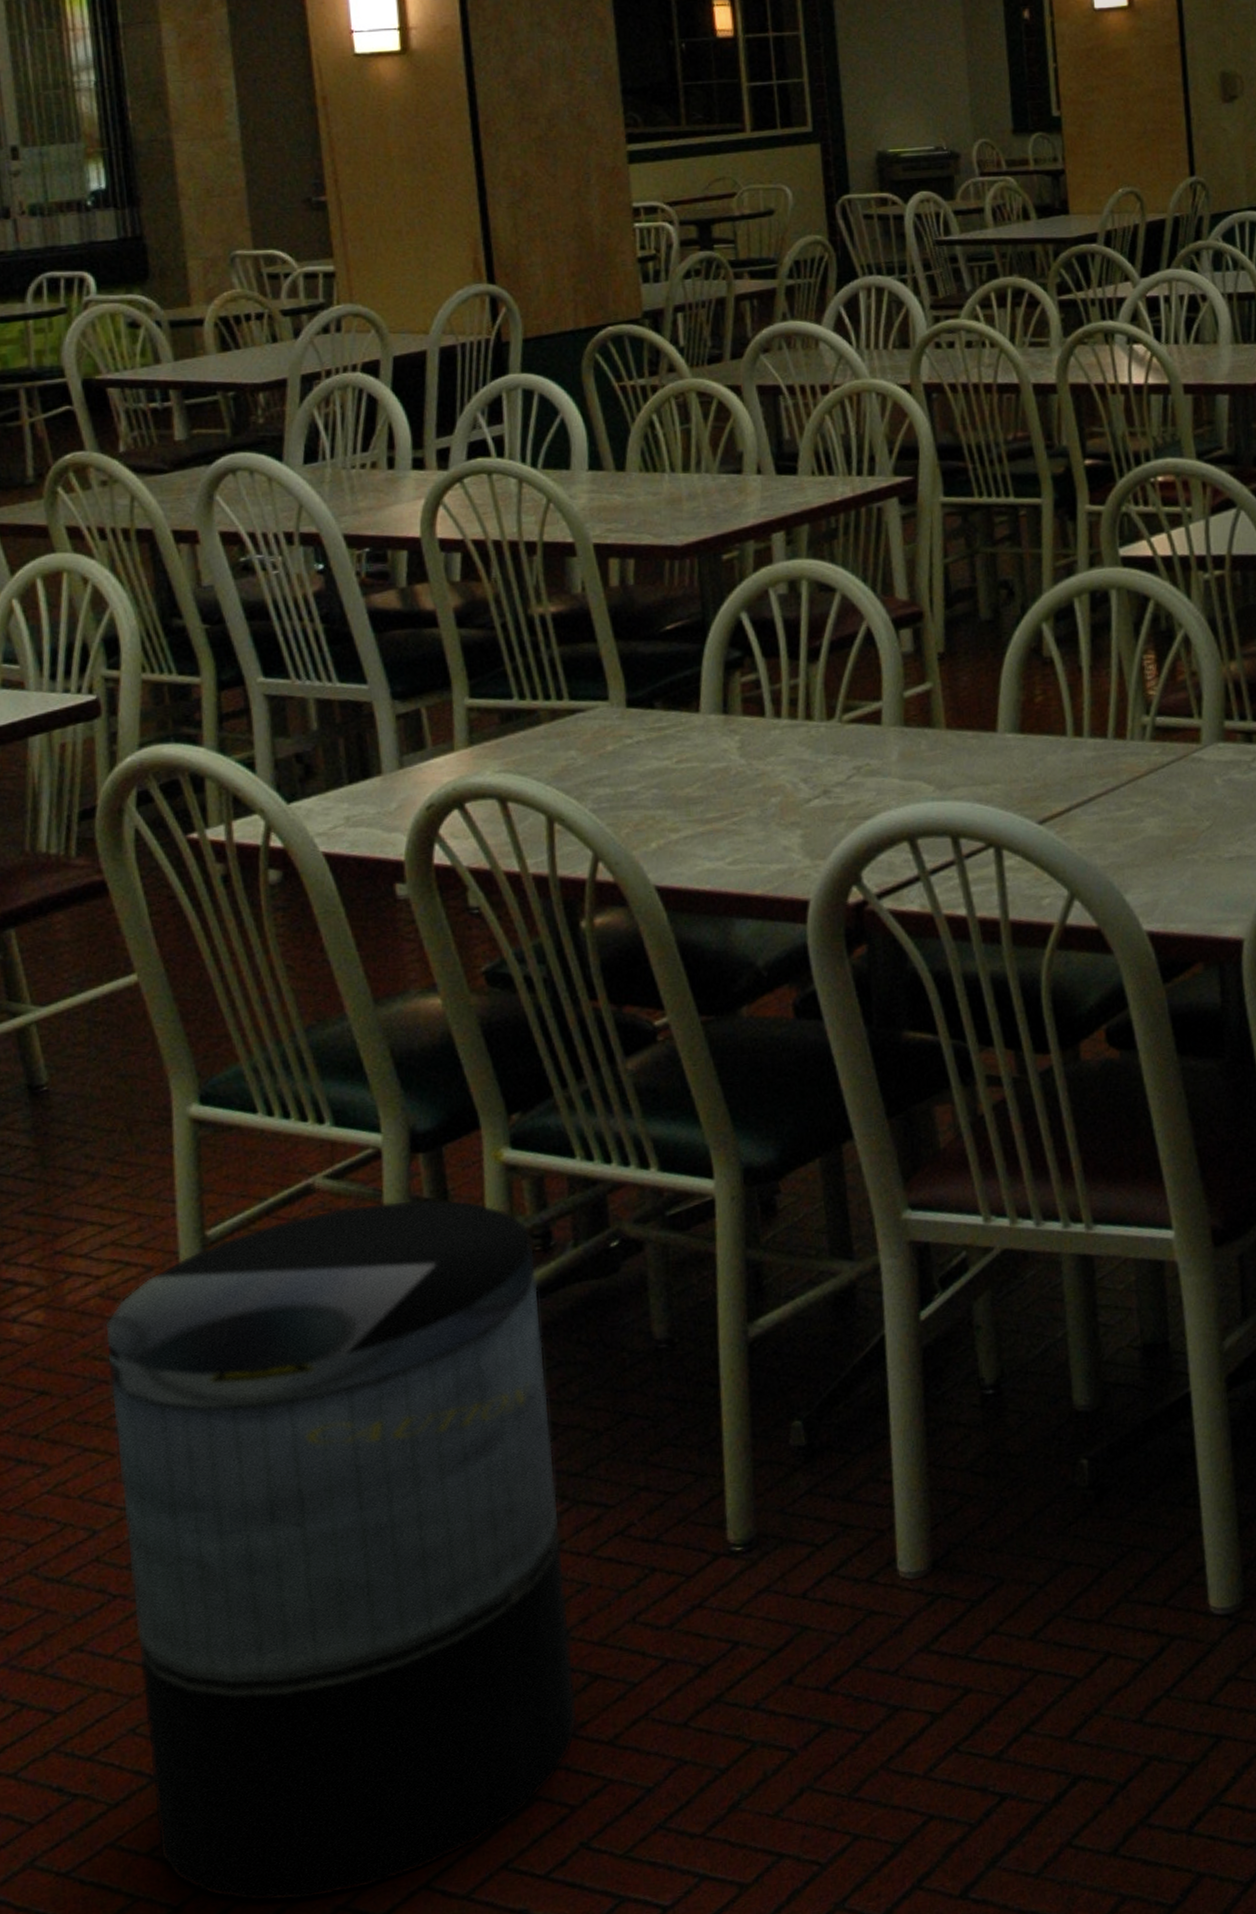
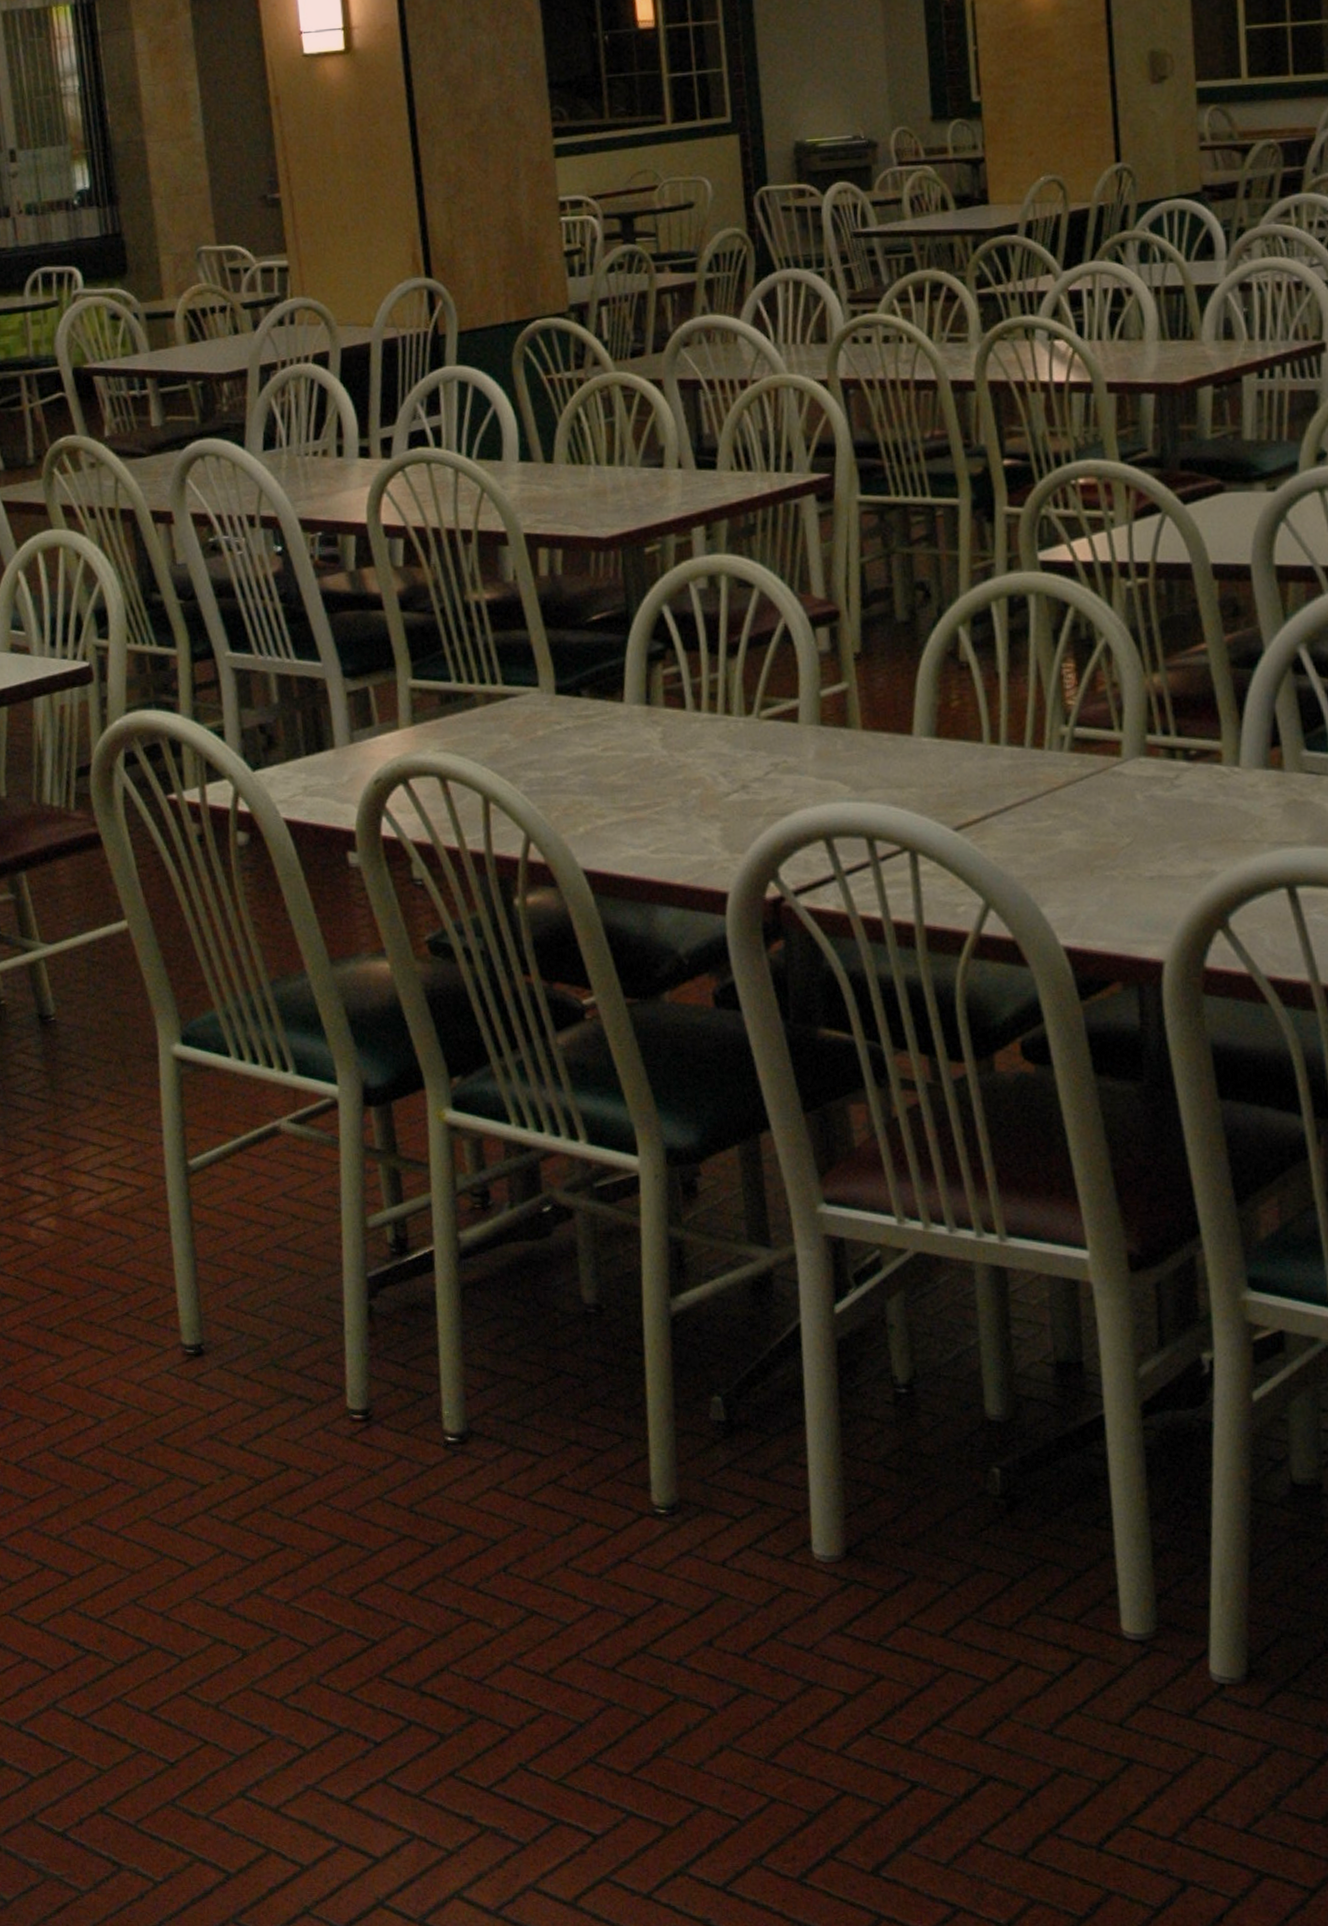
trash can: present [104,1198,578,1902] -> none [105,1149,516,1775]

